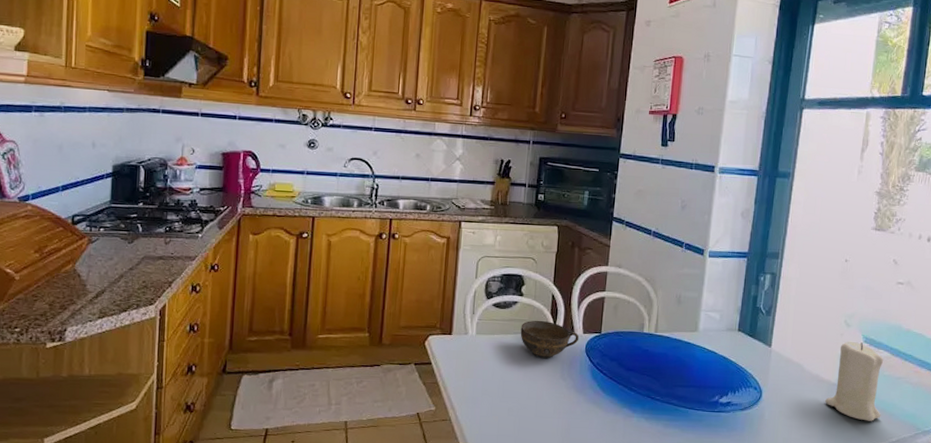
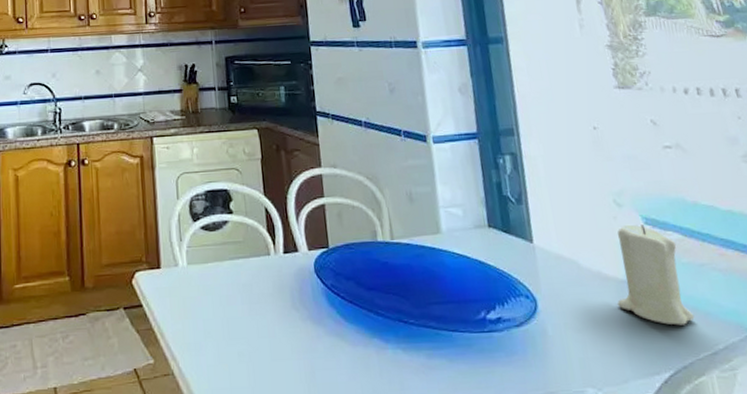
cup: present [520,320,579,359] -> none [236,240,305,287]

